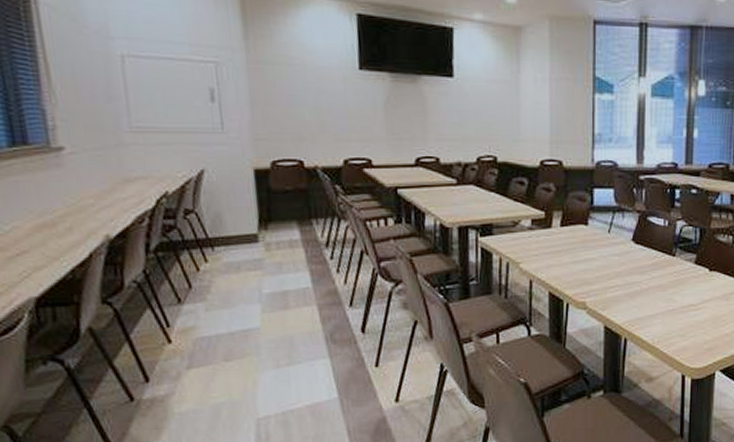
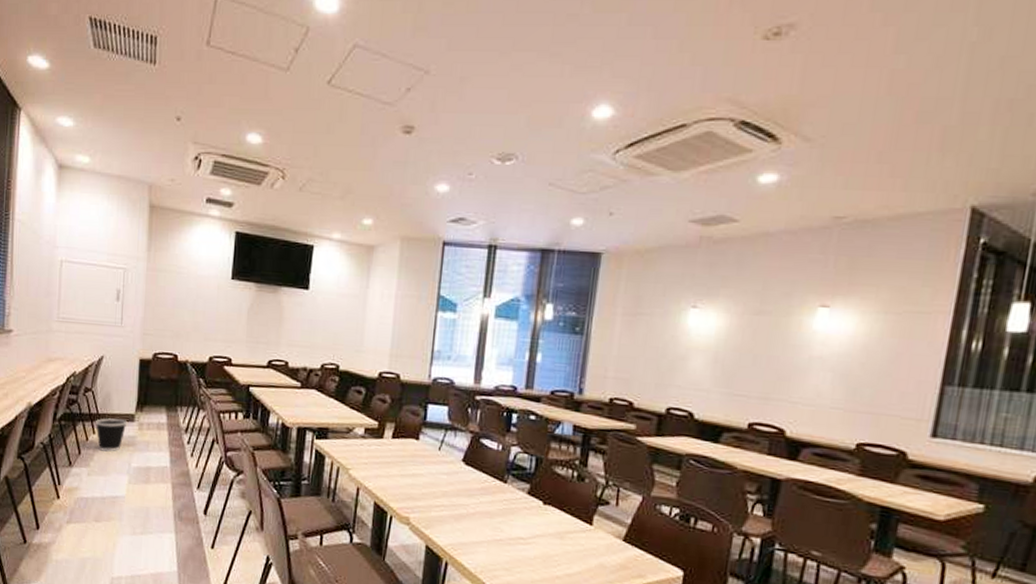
wastebasket: none [205,242,250,281] -> present [95,418,128,452]

